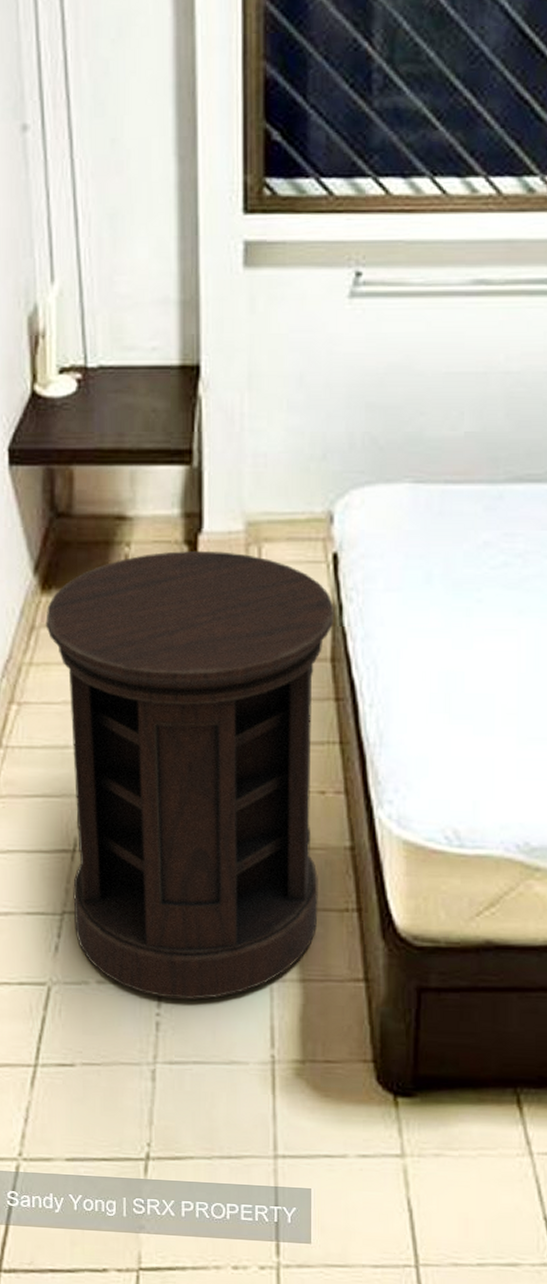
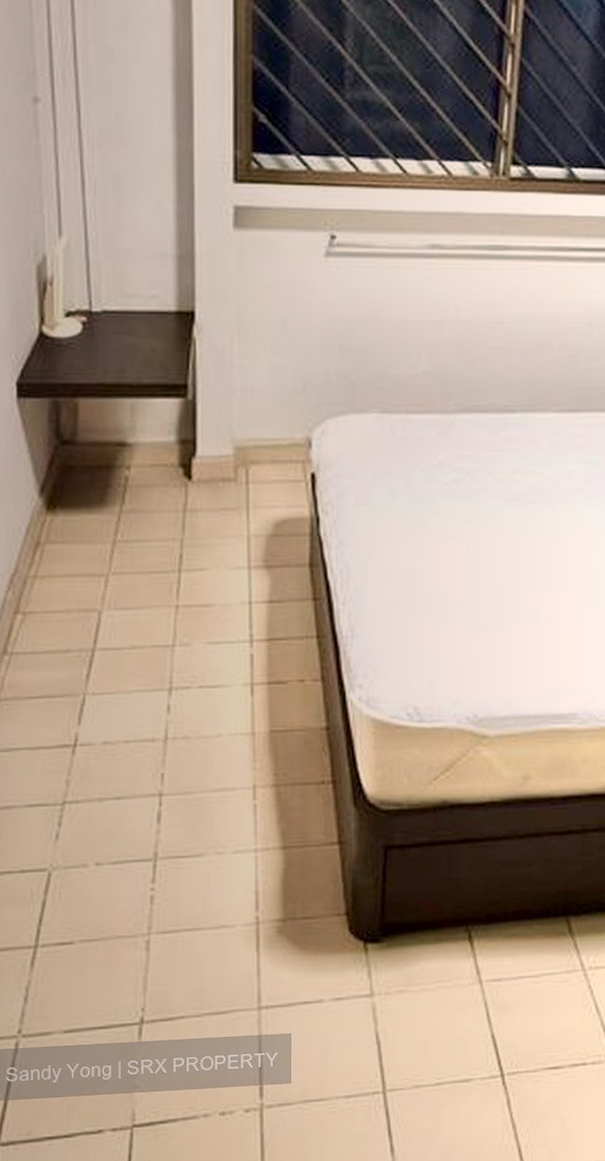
side table: present [45,551,334,999] -> none [50,473,312,874]

